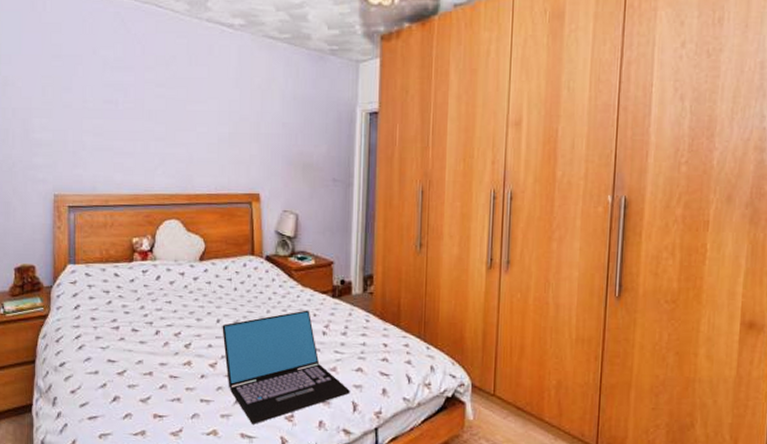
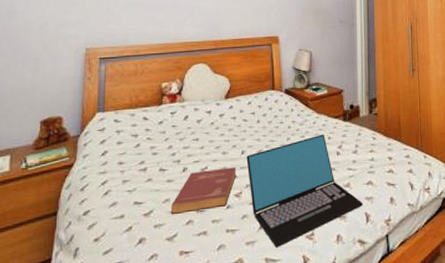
book: none [145,335,211,378] -> present [171,167,237,215]

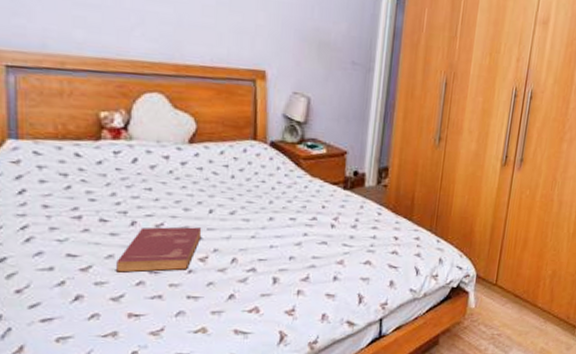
laptop: present [246,134,363,247] -> none [215,201,357,320]

